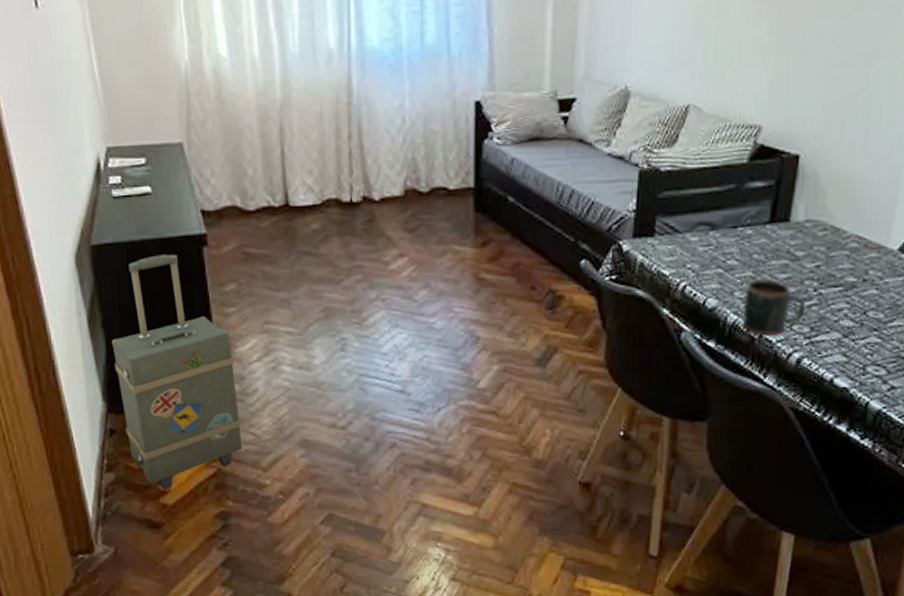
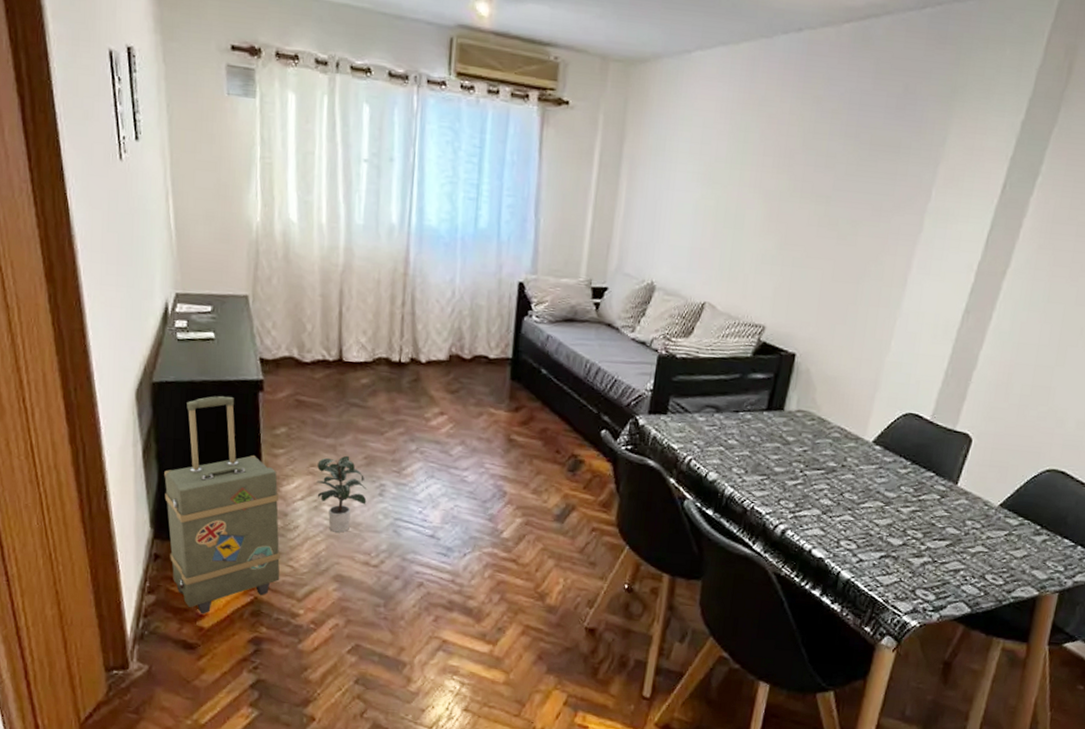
potted plant: none [272,309,328,394] -> present [316,455,367,533]
mug: present [742,279,806,336] -> none [737,458,793,508]

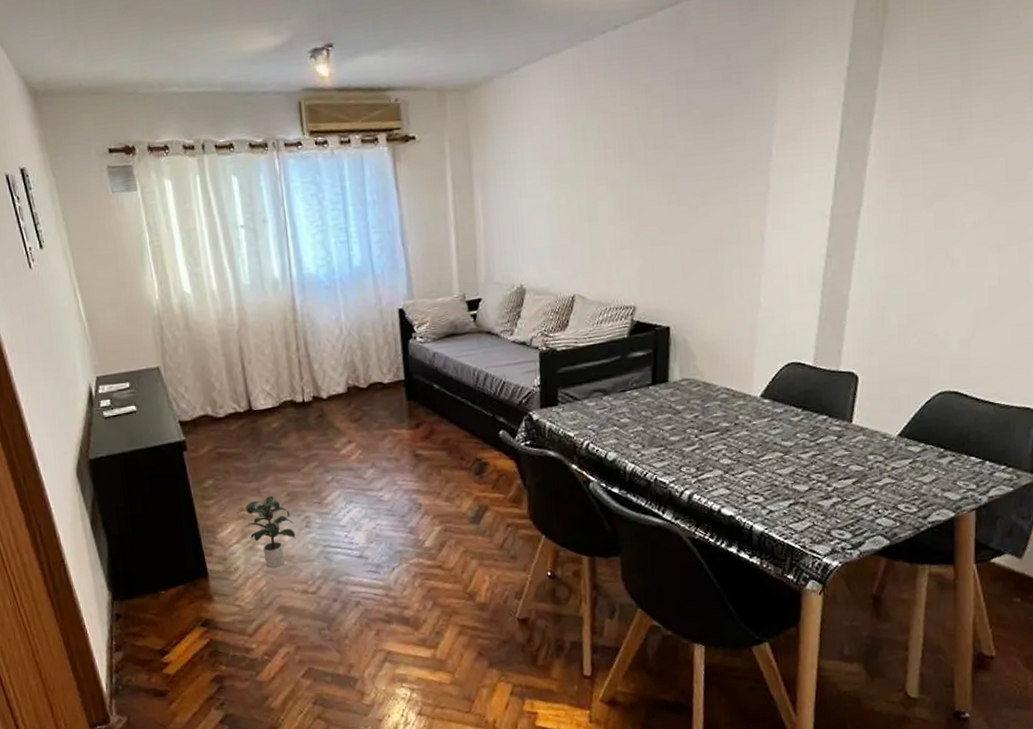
suitcase: present [164,395,280,614] -> none [112,460,230,662]

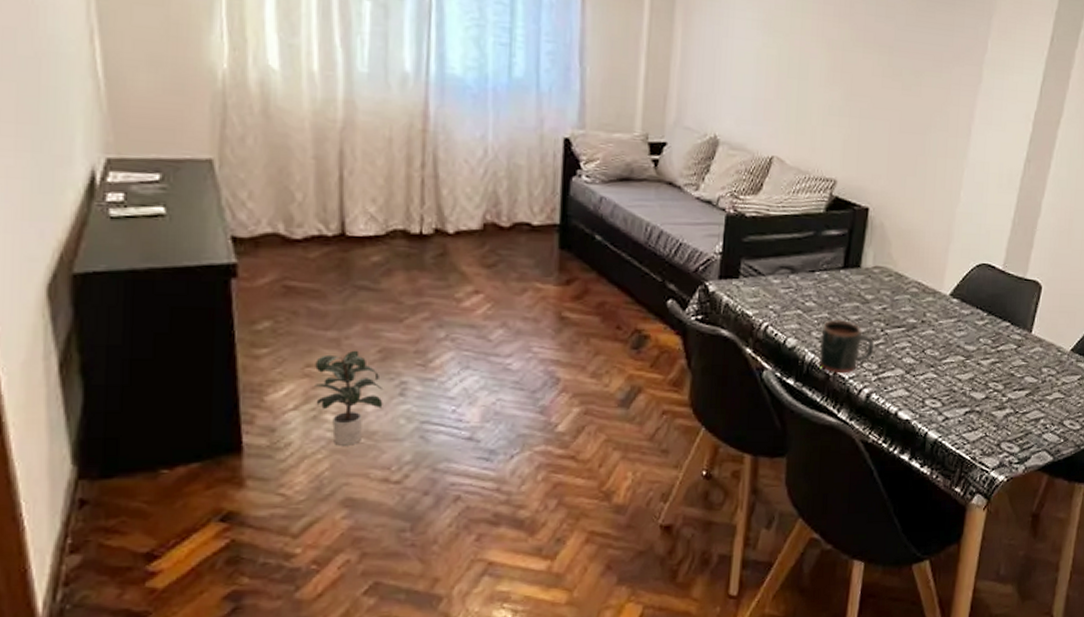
mug: none [638,431,691,480] -> present [818,320,875,374]

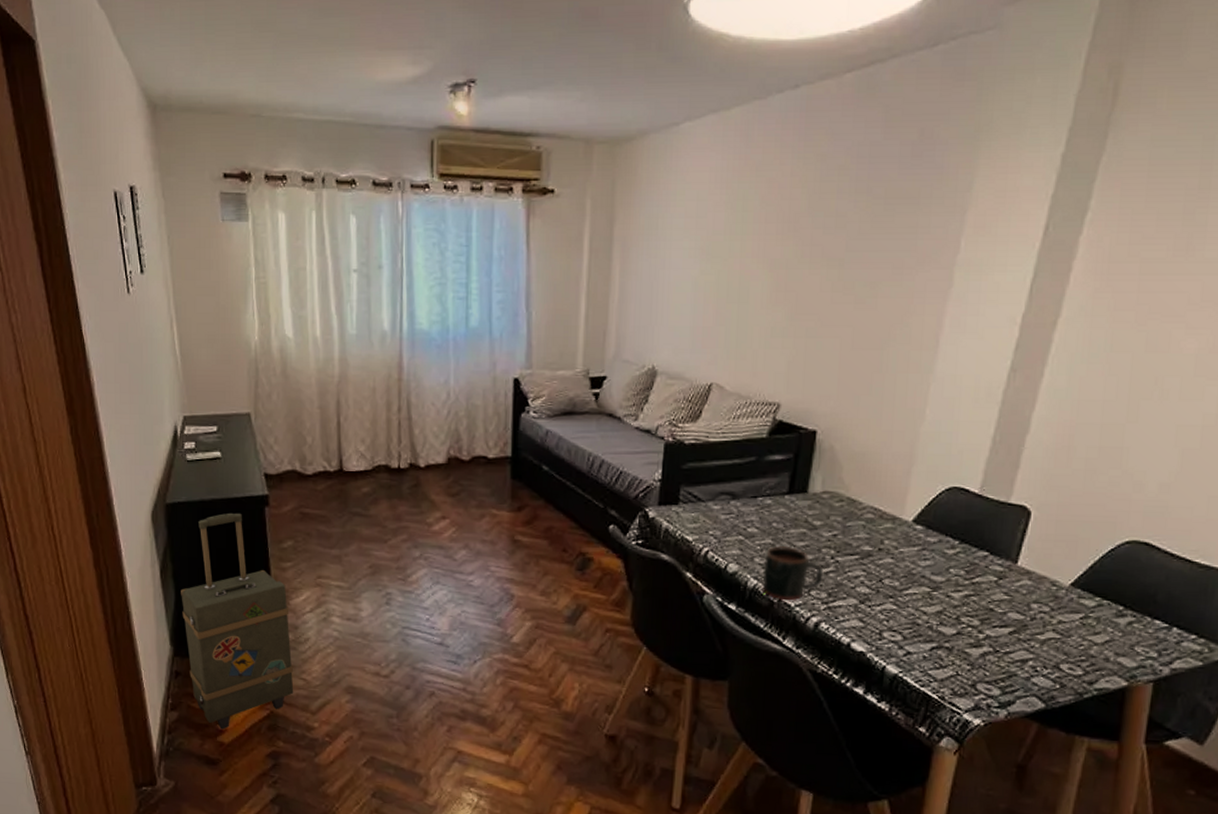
suitcase: none [93,285,267,571] -> present [181,512,294,730]
potted plant: present [315,350,384,446] -> none [324,565,374,644]

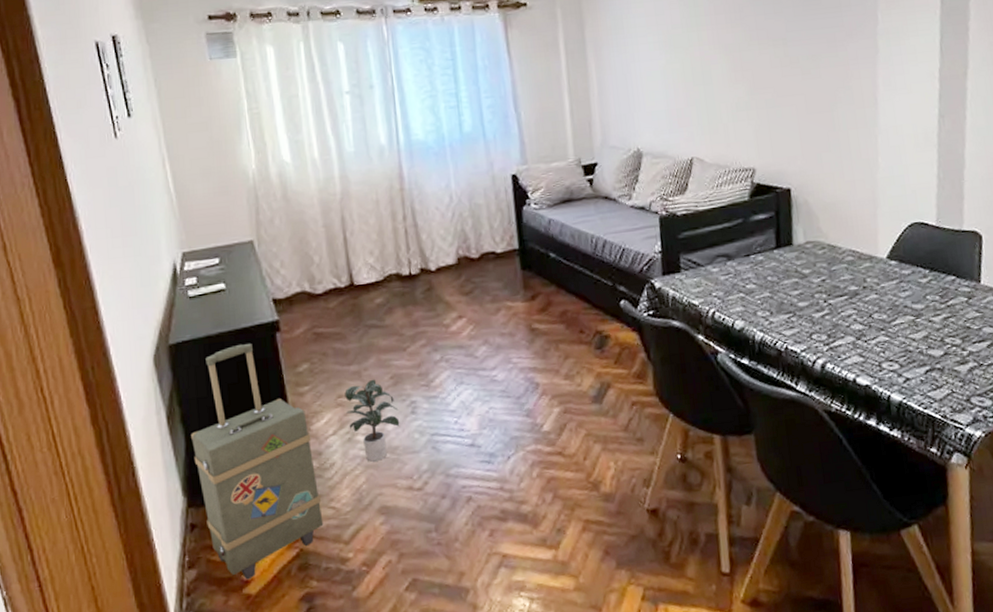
potted plant: none [324,565,374,644] -> present [344,379,400,462]
mug: present [762,546,824,601] -> none [766,297,820,349]

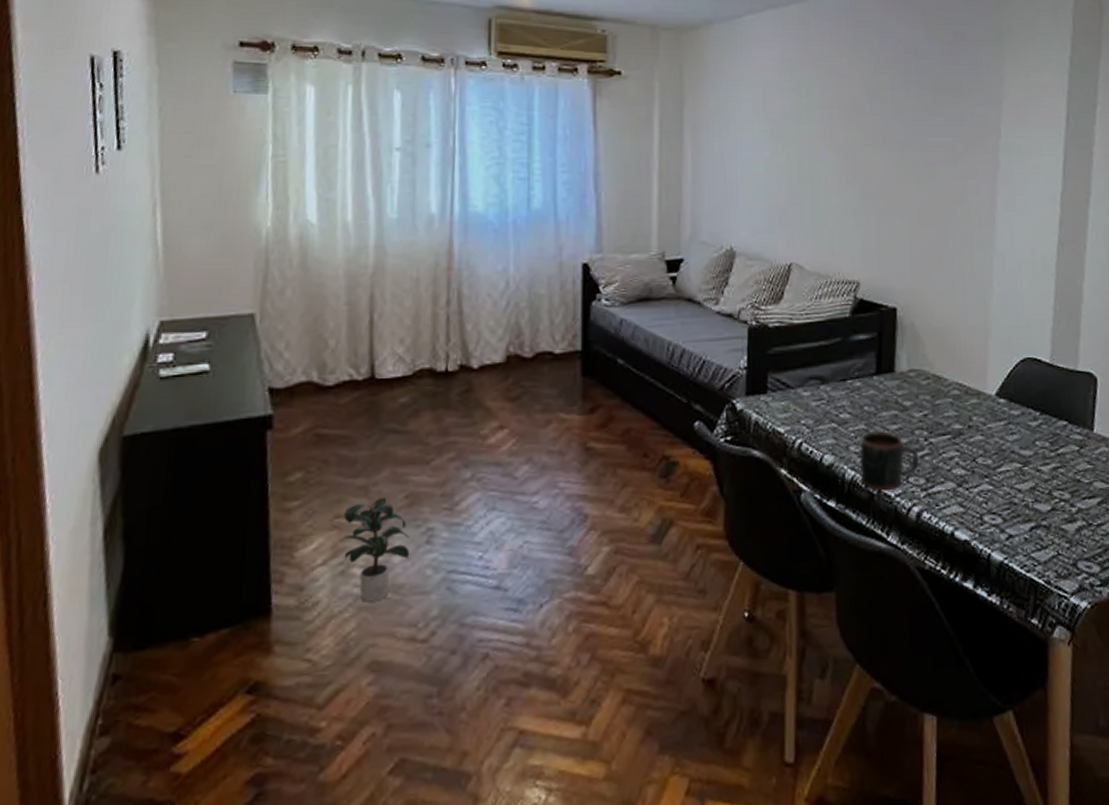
suitcase: present [191,343,324,580] -> none [132,441,294,754]
mug: none [766,297,820,349] -> present [859,431,919,492]

